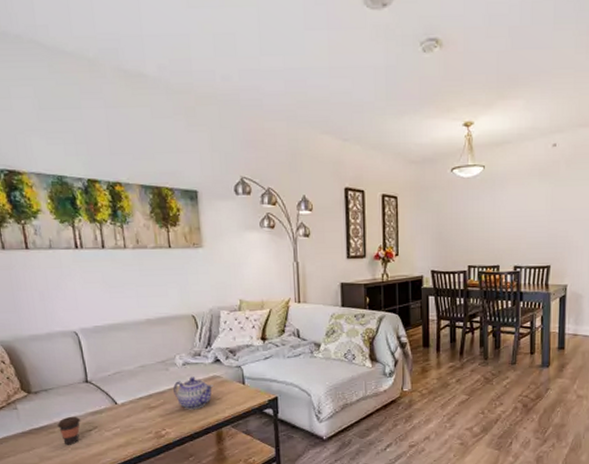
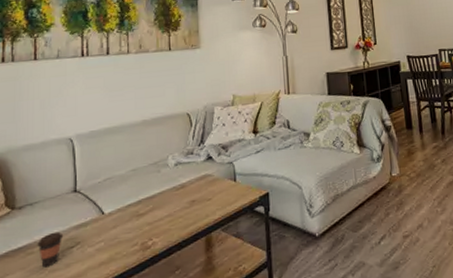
teapot: present [173,377,213,410] -> none [164,177,205,215]

